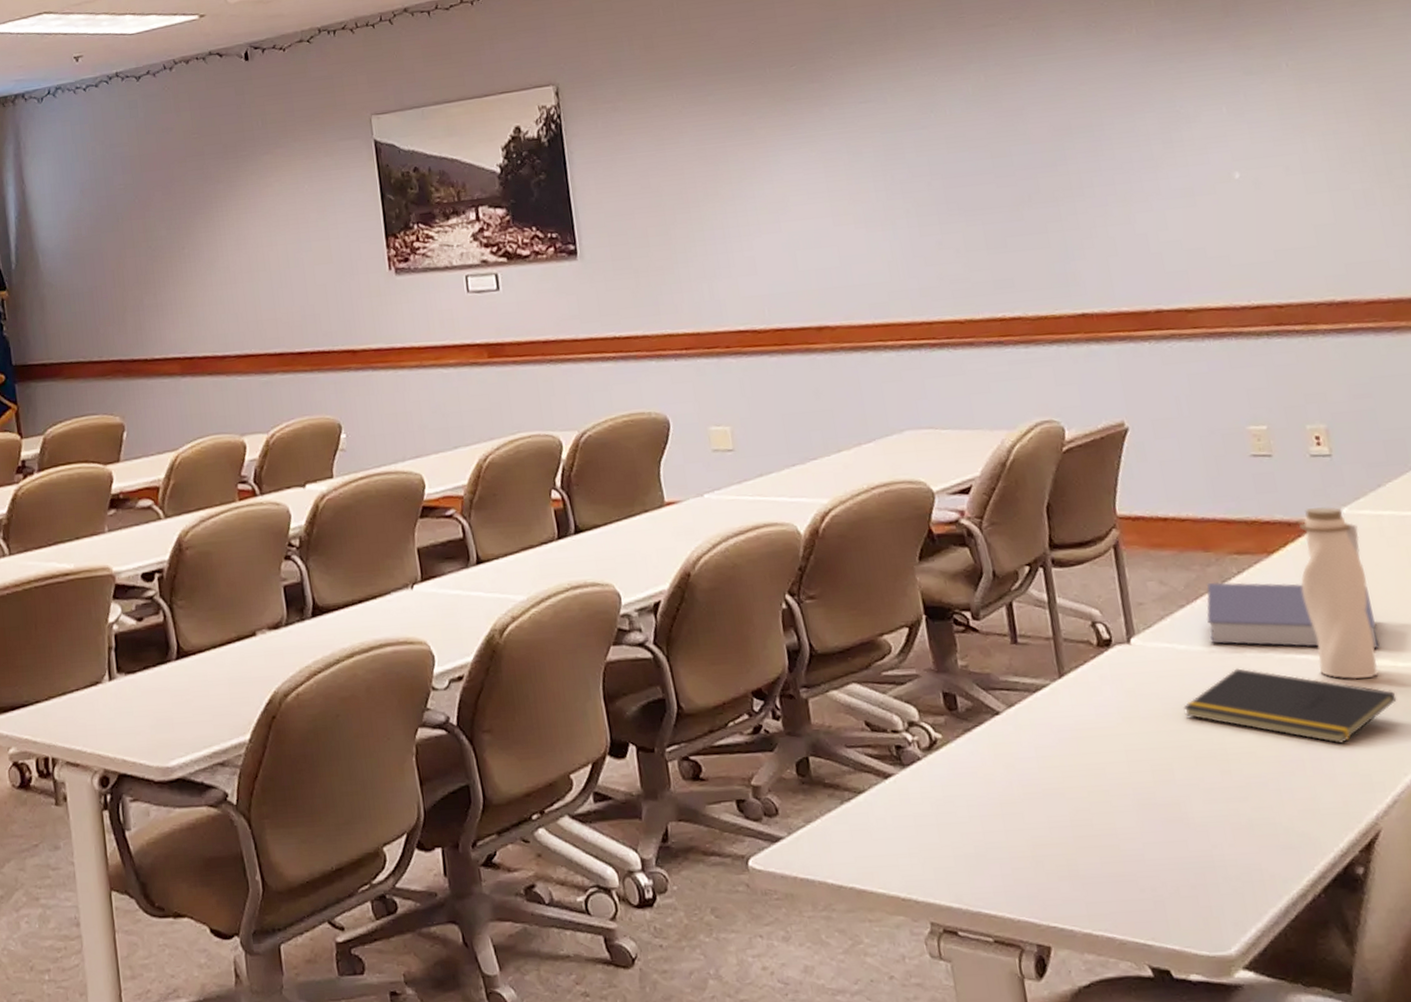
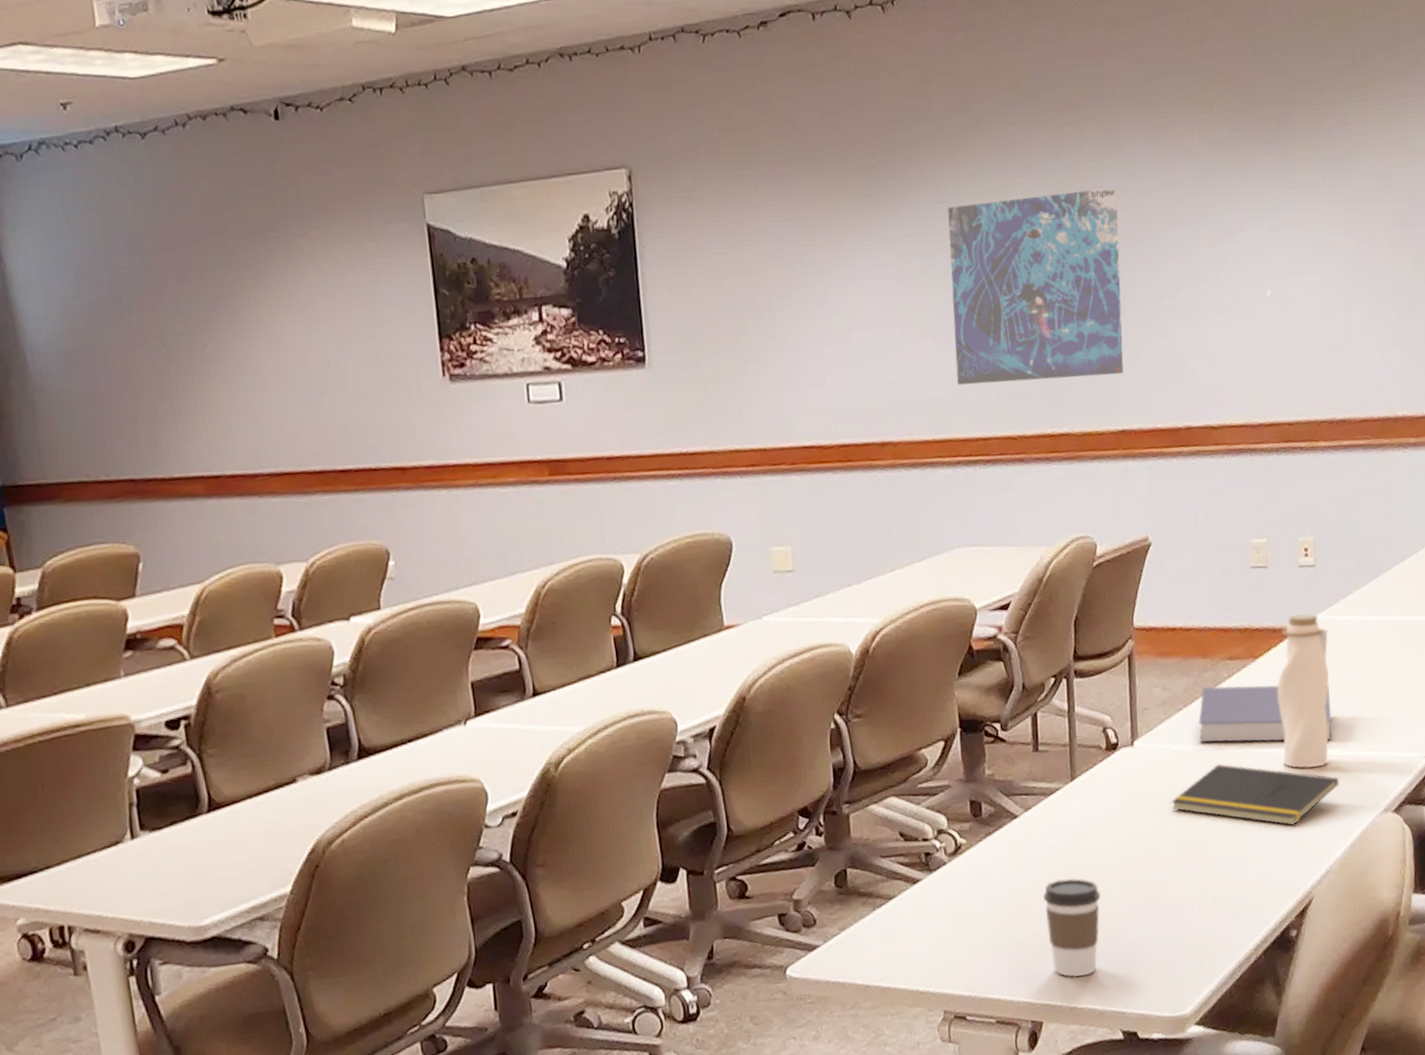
map: none [872,80,1078,271] -> present [947,186,1124,385]
coffee cup: none [1038,785,1111,899] -> present [1043,878,1100,978]

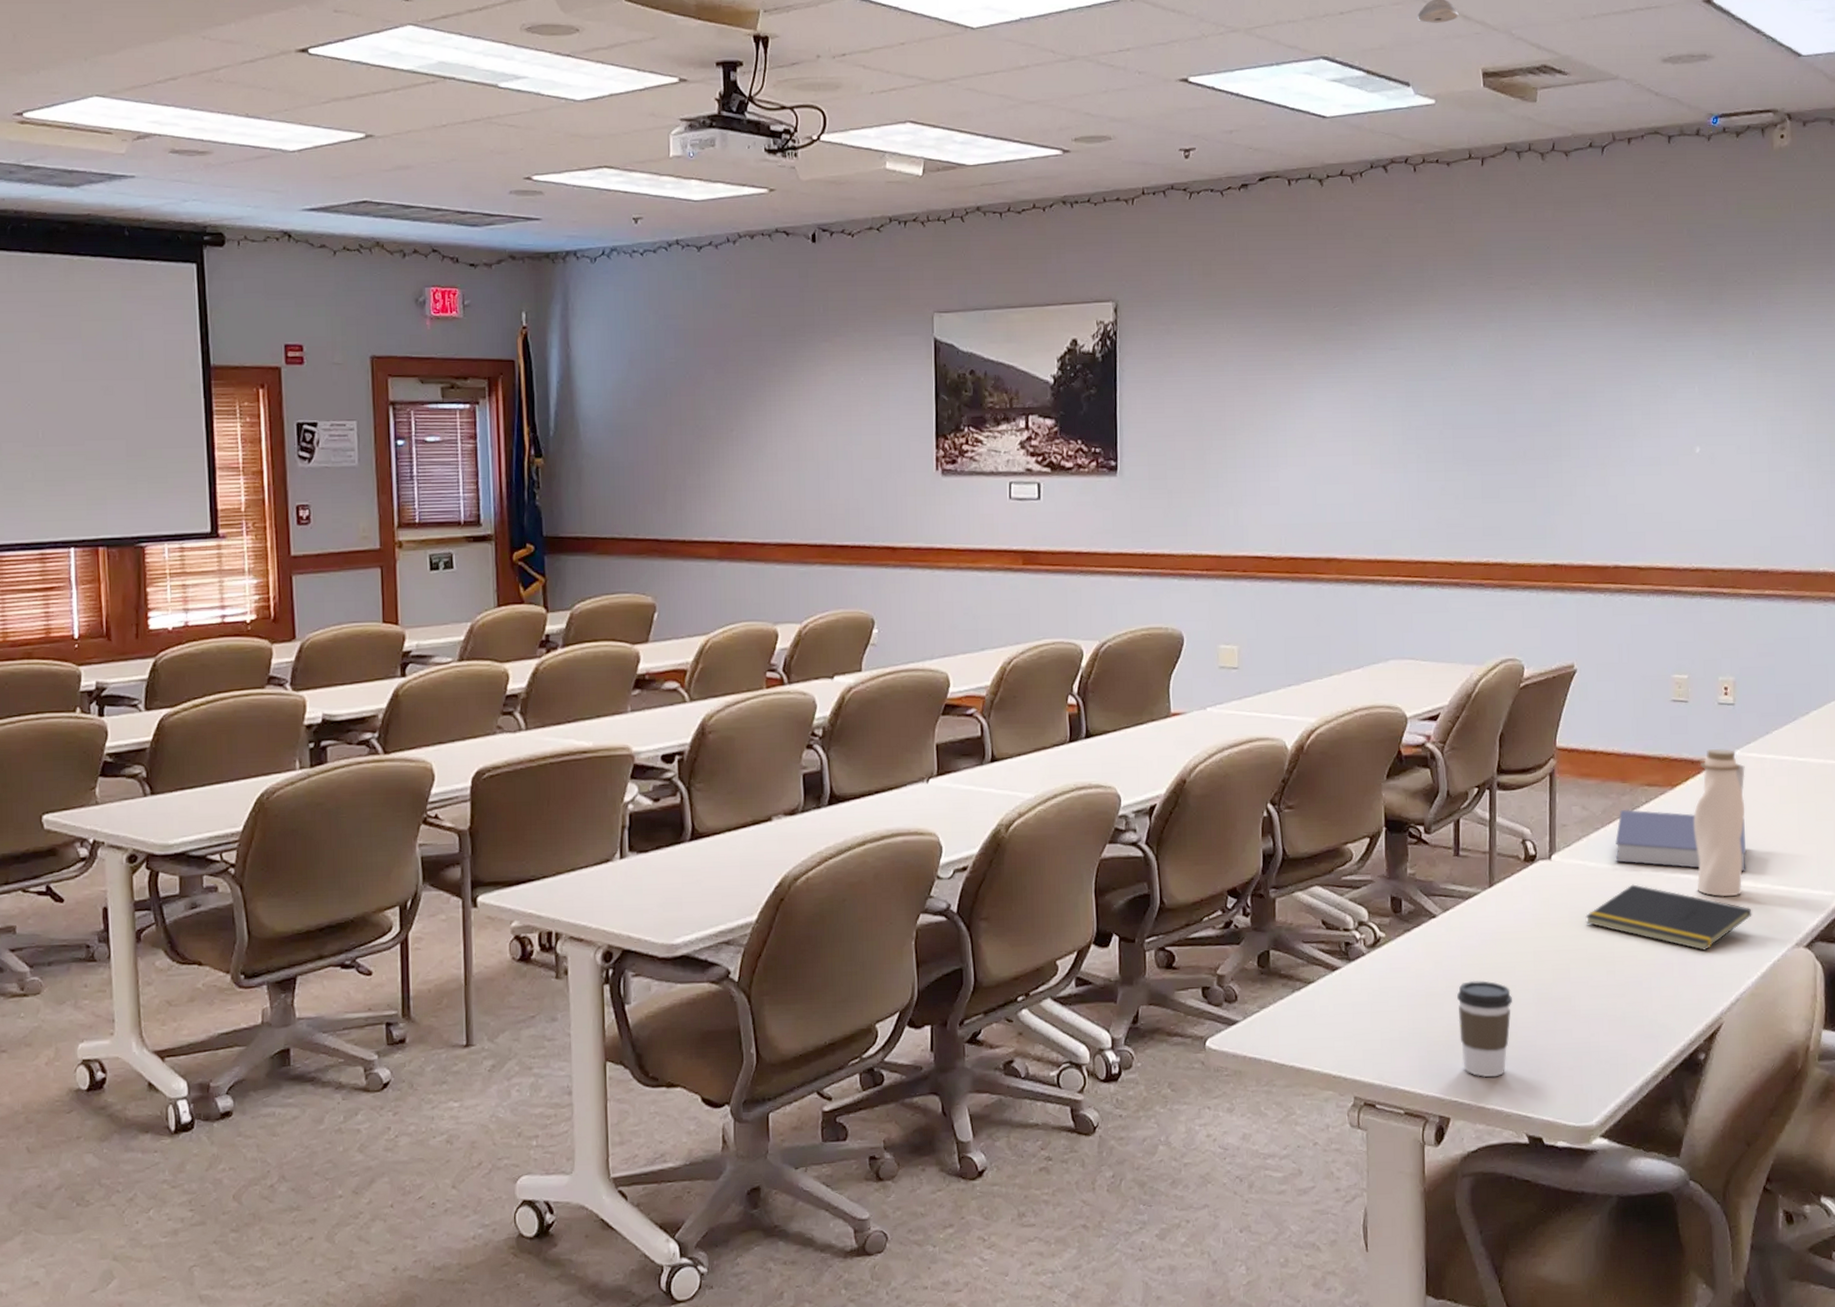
map: present [947,186,1124,385] -> none [1400,345,1558,514]

